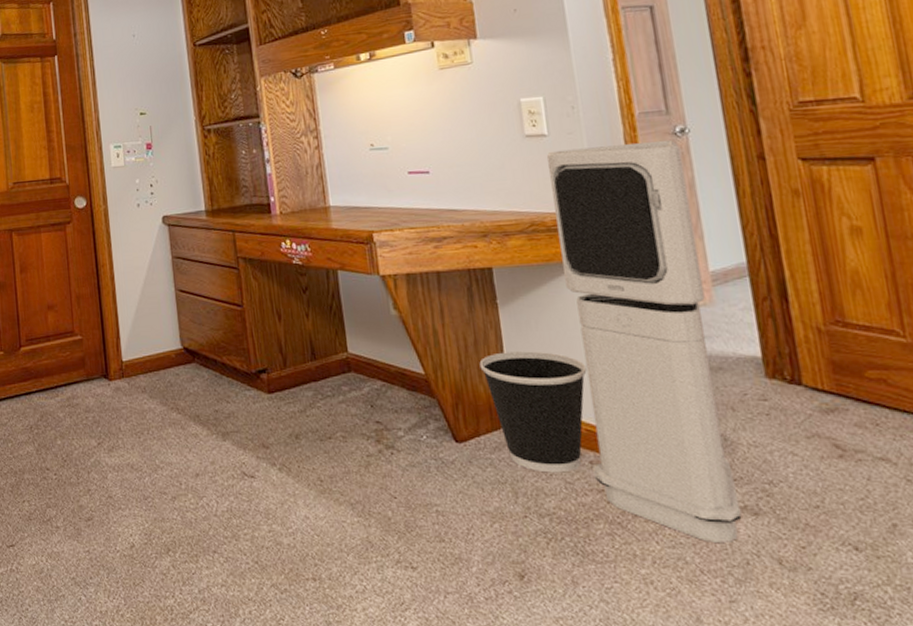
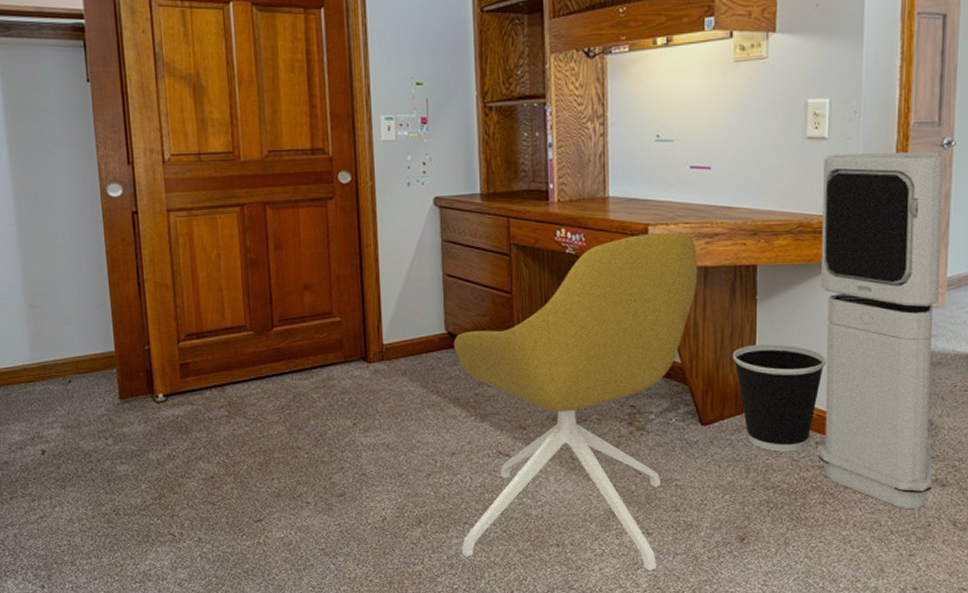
chair: none [189,238,431,613] -> present [453,233,698,571]

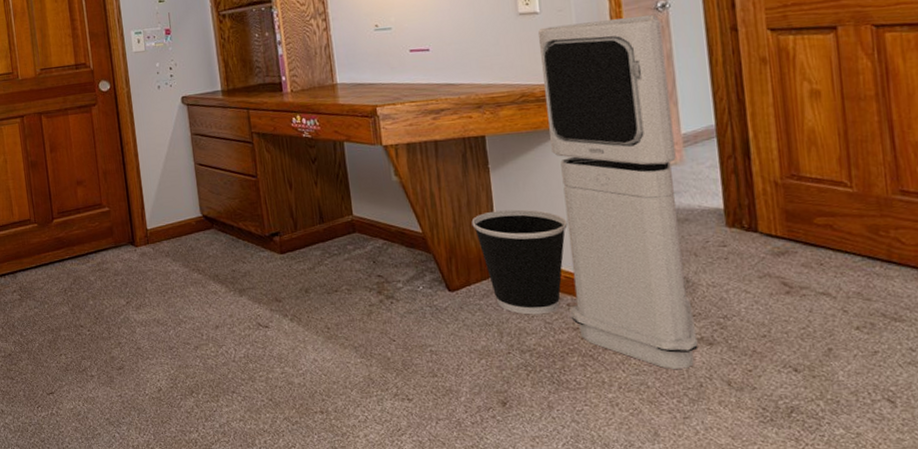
chair: present [453,233,698,571] -> none [209,111,429,437]

